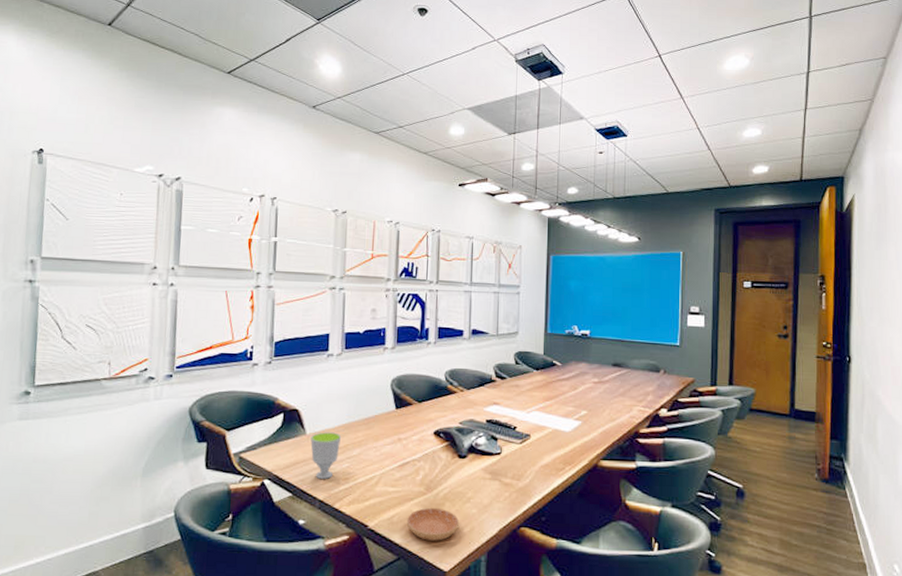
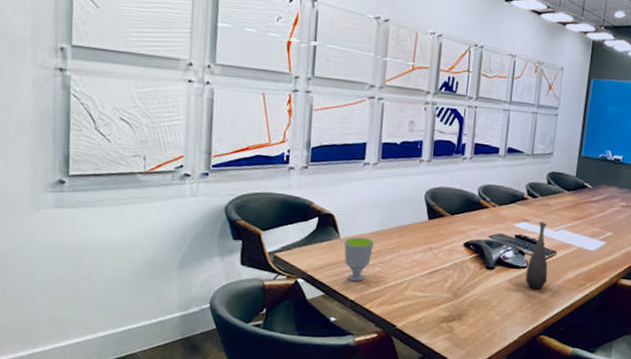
saucer: present [406,507,460,541] -> none [433,312,483,343]
bottle: none [500,404,524,477] -> present [525,222,548,290]

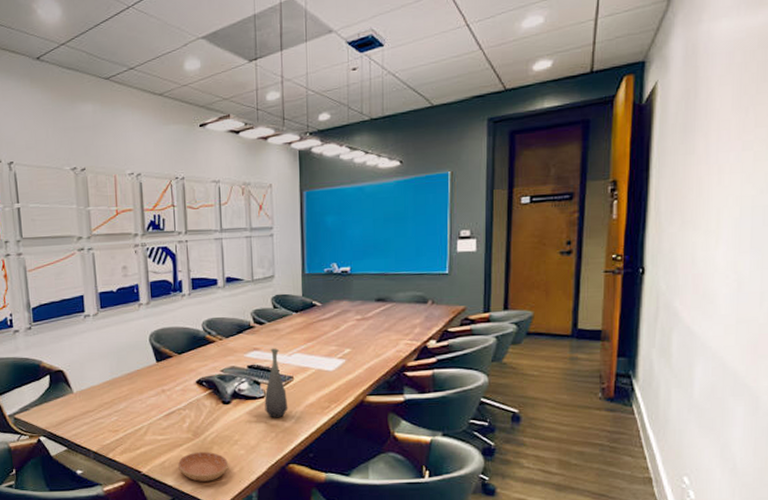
cup: present [344,237,375,281] -> none [78,389,107,432]
saucer: none [433,312,483,343] -> present [177,451,229,482]

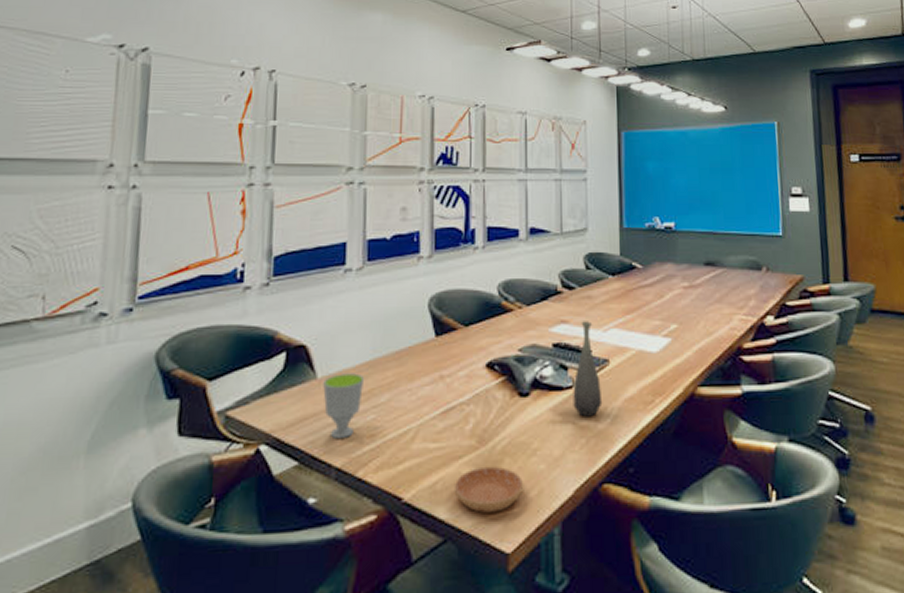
cup: none [78,389,107,432] -> present [323,373,365,438]

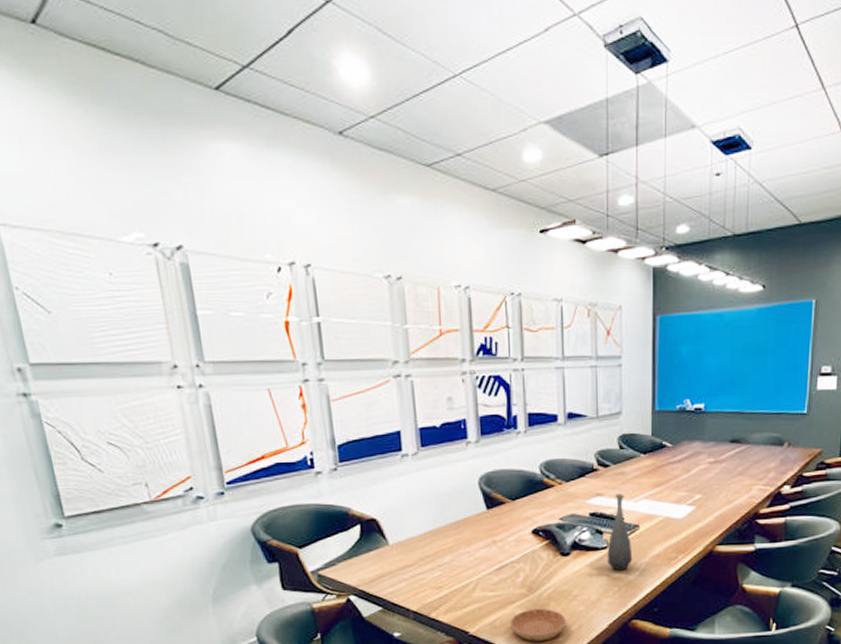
cup: present [323,373,365,438] -> none [395,540,430,590]

